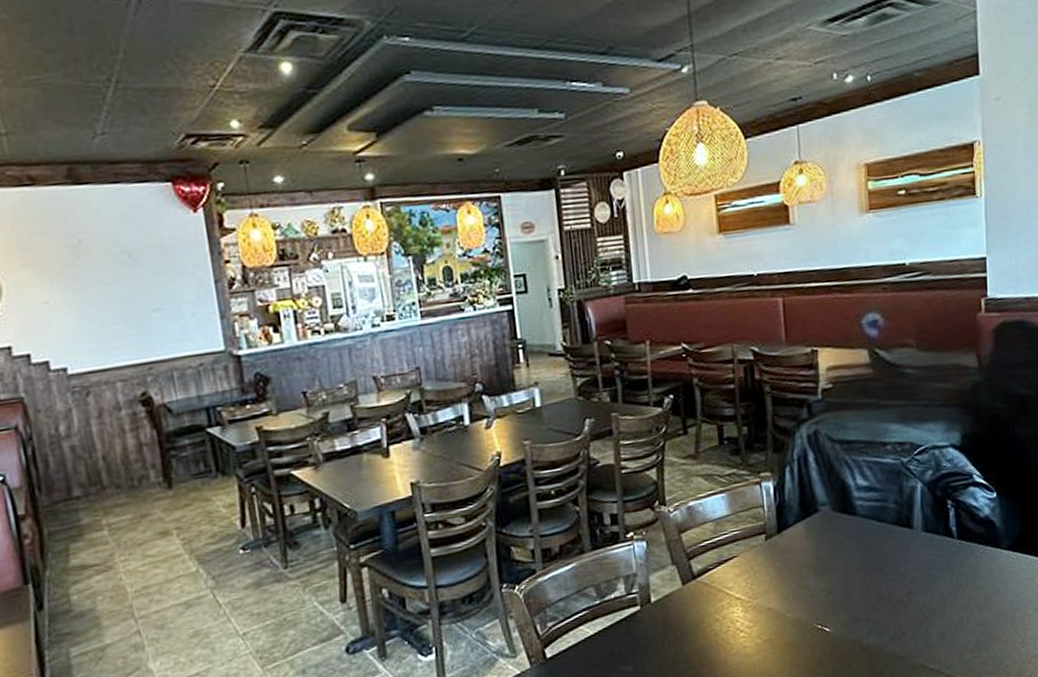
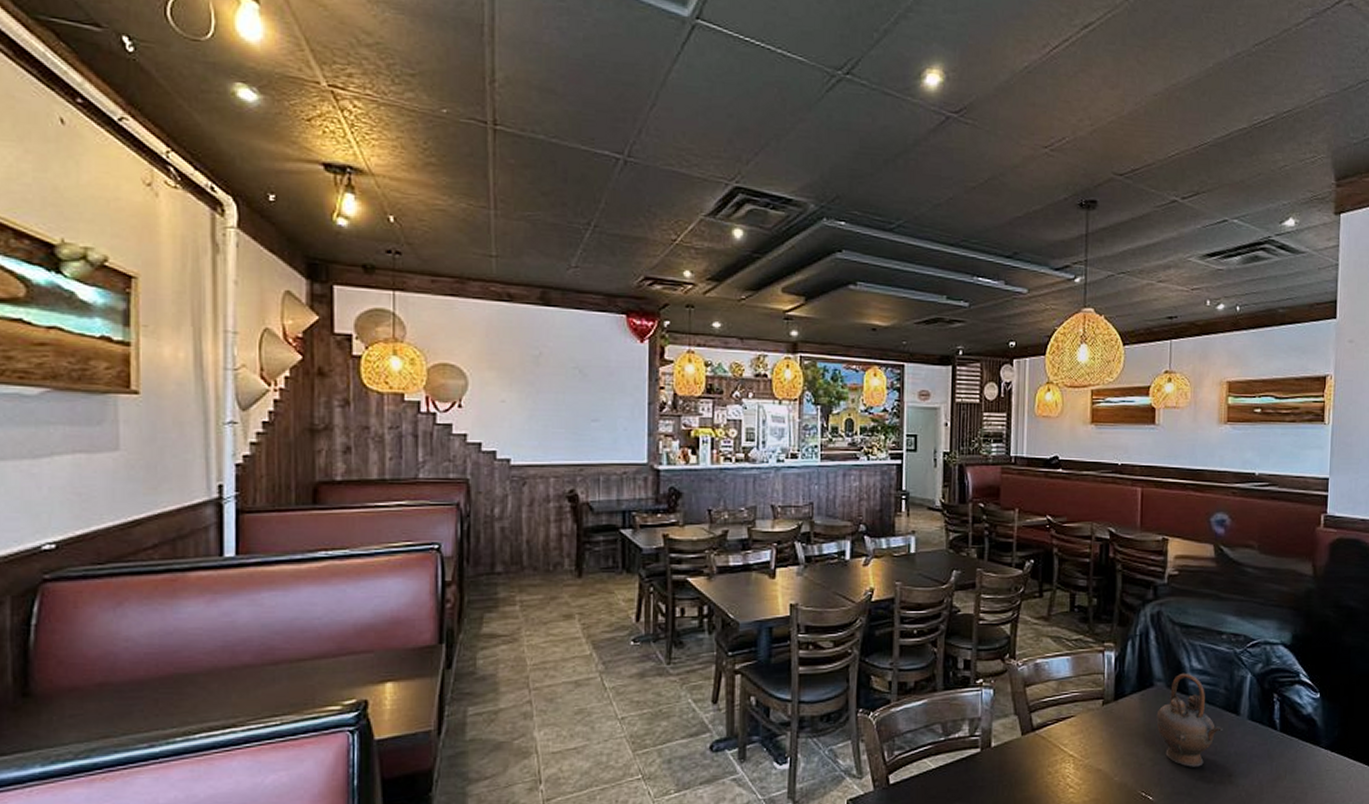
teapot: none [824,492,897,591] -> present [1156,672,1223,767]

